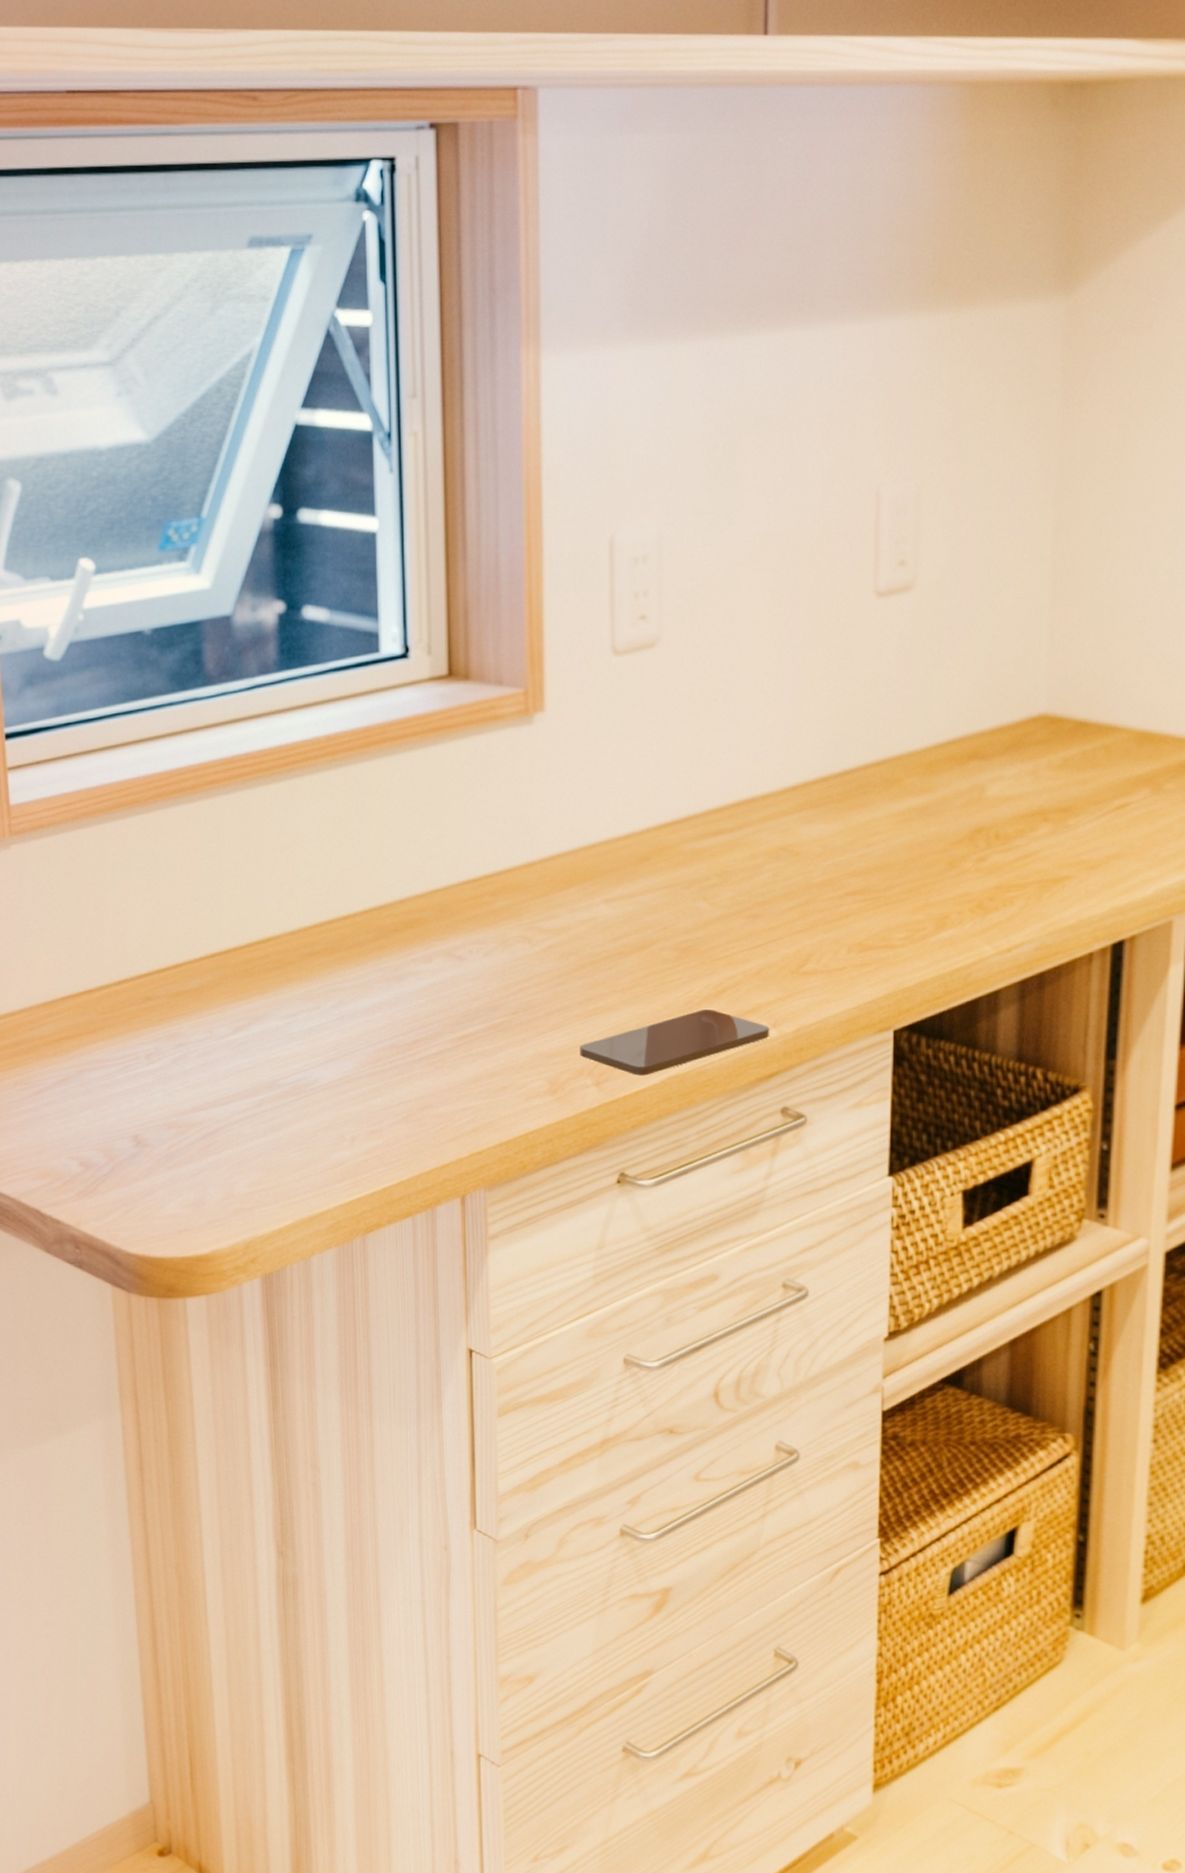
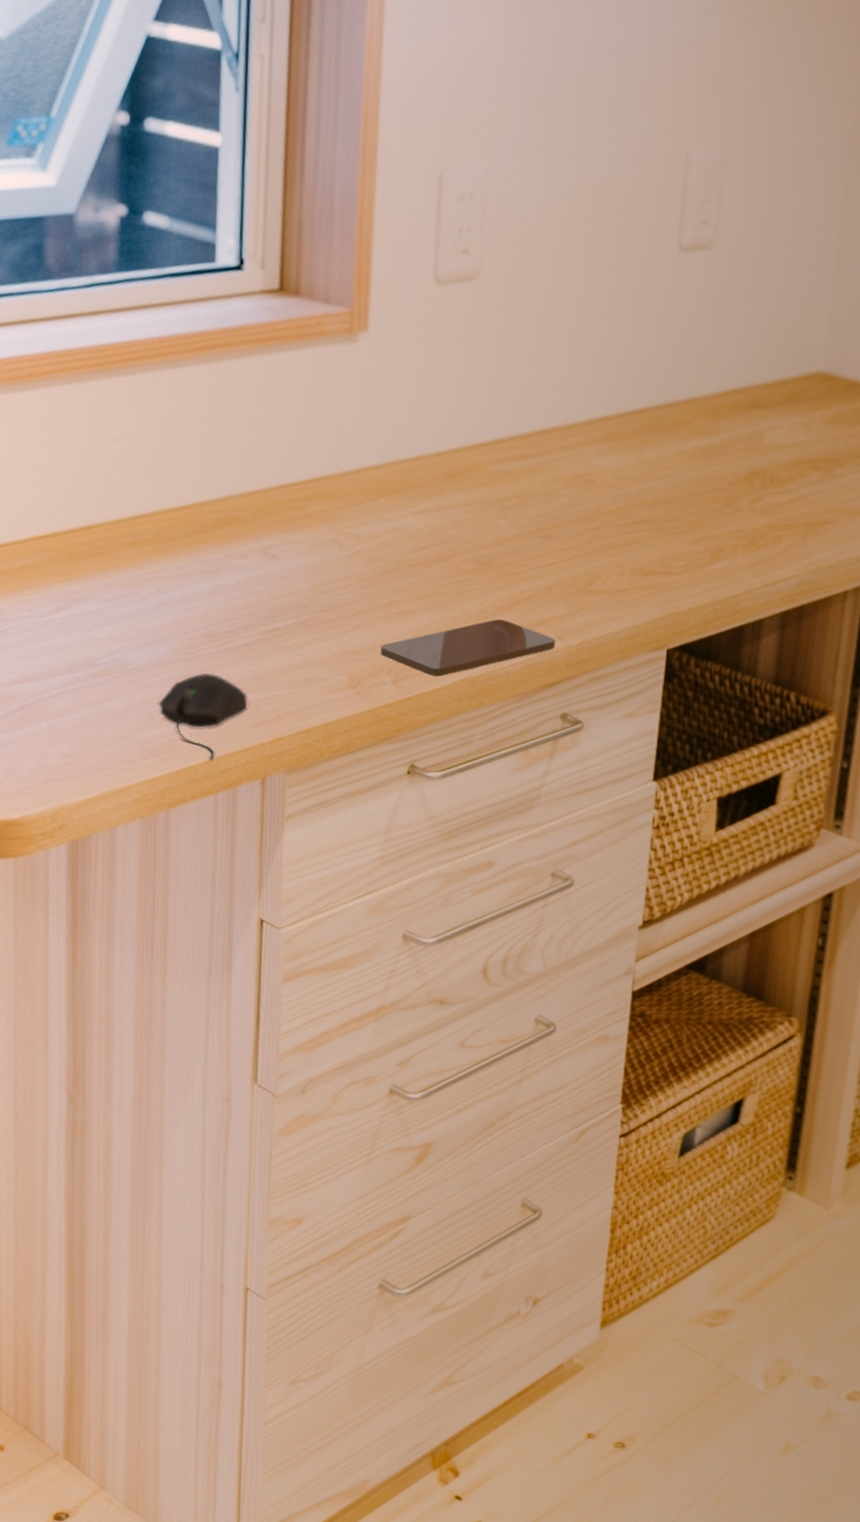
computer mouse: none [347,1087,442,1179] -> present [158,672,248,759]

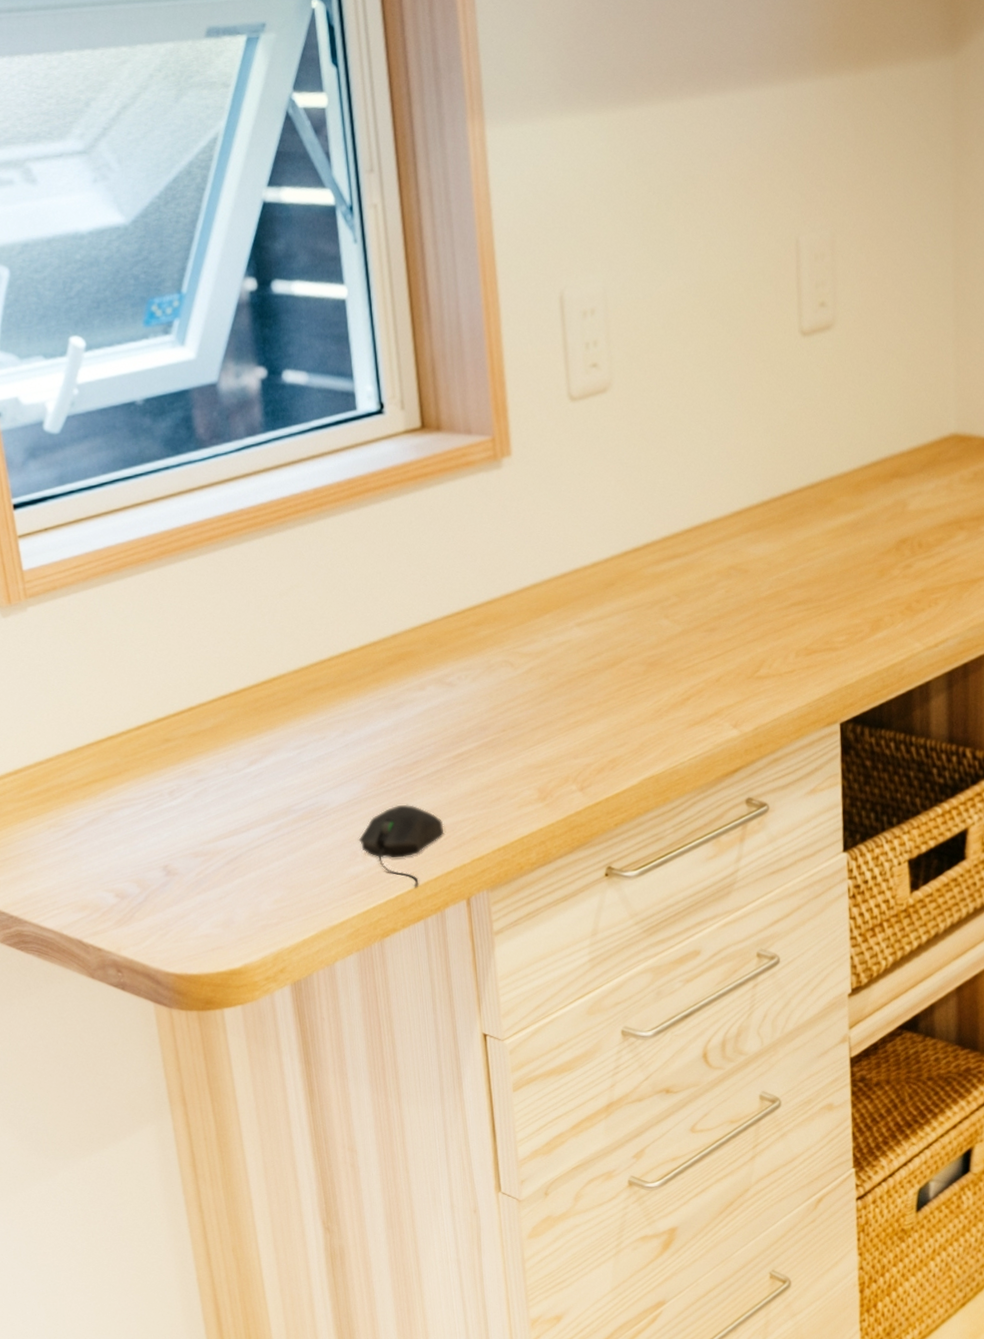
smartphone: present [380,619,556,677] -> none [564,715,732,779]

